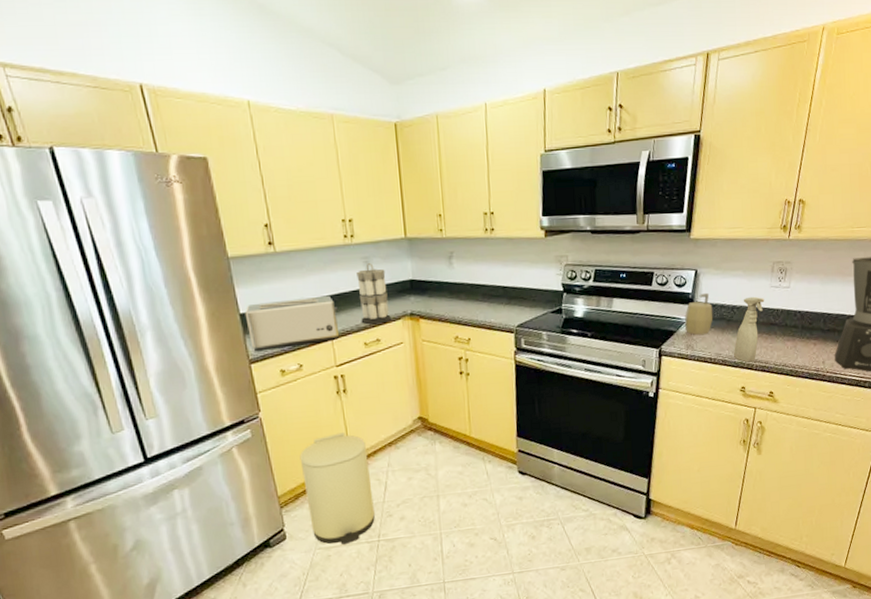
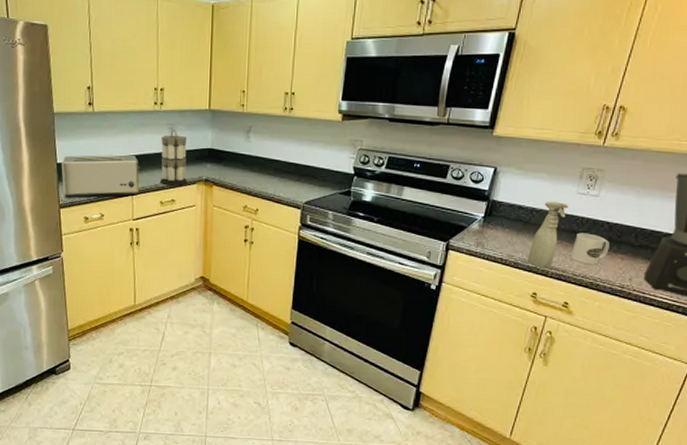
pedal bin: present [299,432,375,546] -> none [91,280,151,384]
soap dispenser: present [685,292,713,336] -> none [477,191,510,235]
mug: none [770,323,803,354] -> present [570,233,609,265]

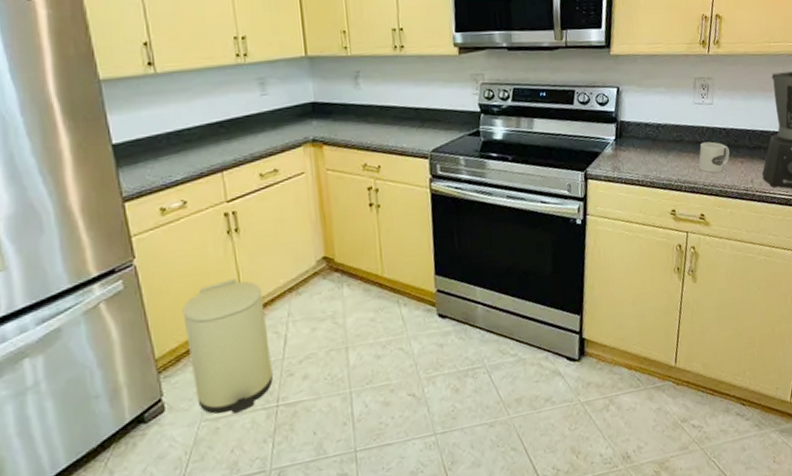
toaster: present [61,154,141,199] -> none [118,121,230,188]
pedal bin: none [91,280,151,384] -> present [182,278,273,415]
spice rack: present [160,129,187,186] -> none [250,83,290,153]
spray bottle: present [527,201,569,270] -> none [661,114,689,185]

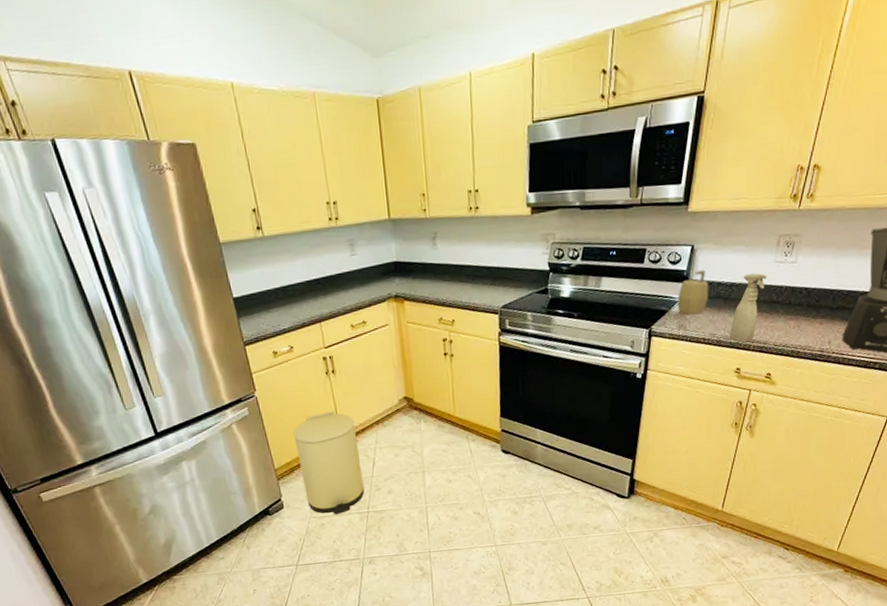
soap dispenser: none [609,111,639,157] -> present [678,269,709,315]
spray bottle: none [661,114,689,185] -> present [729,272,767,344]
mug: present [698,141,730,173] -> none [771,301,808,333]

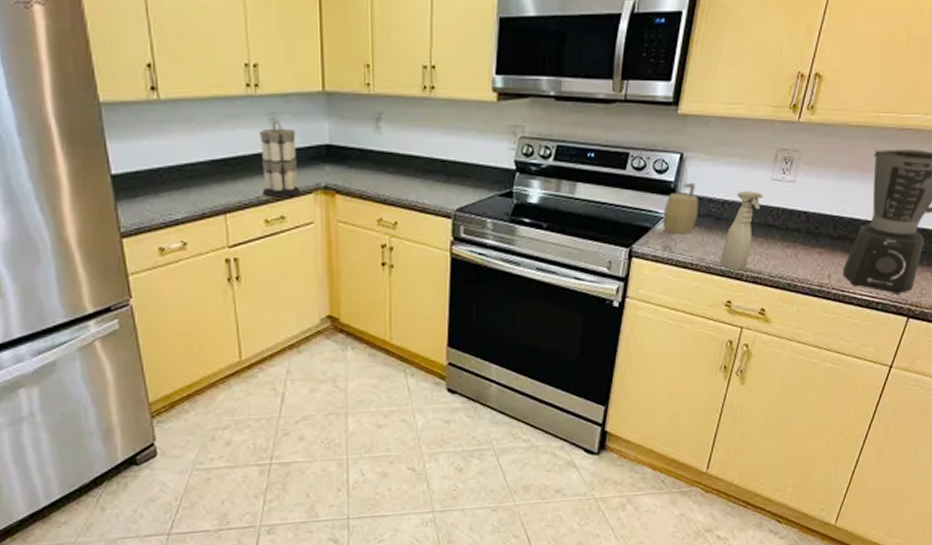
pedal bin: present [293,411,364,515] -> none [178,329,267,467]
spice rack: none [342,245,376,307] -> present [260,119,300,198]

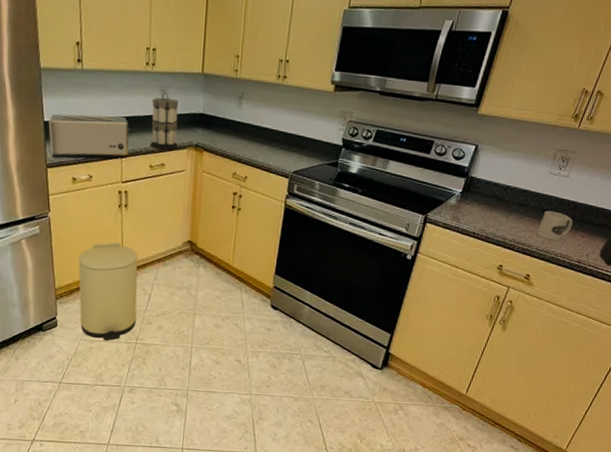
toaster: none [117,158,234,223] -> present [48,113,131,159]
pedal bin: none [178,329,267,467] -> present [78,242,138,342]
soap dispenser: present [664,182,699,235] -> none [455,169,486,210]
spray bottle: present [719,190,763,273] -> none [497,179,541,244]
mug: none [766,226,807,263] -> present [536,210,573,241]

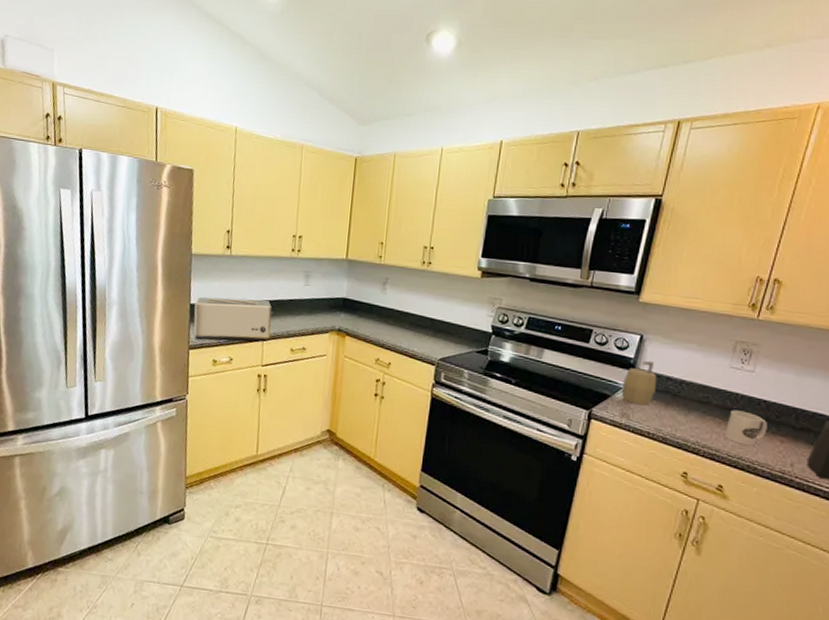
pedal bin: present [78,242,138,342] -> none [209,428,274,540]
spice rack: present [150,91,179,150] -> none [292,276,323,334]
soap dispenser: none [455,169,486,210] -> present [622,360,657,406]

